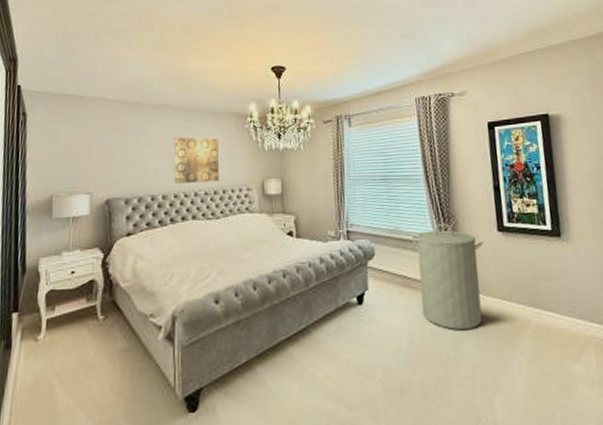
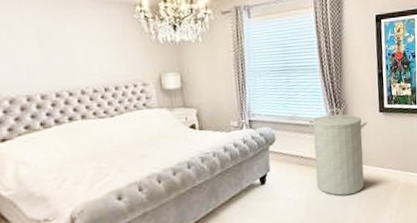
wall art: present [173,137,220,183] -> none [46,28,110,81]

